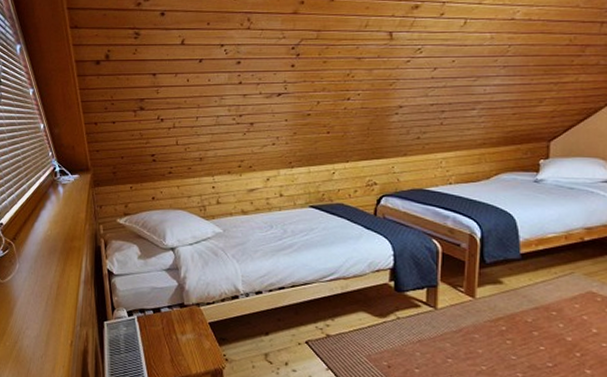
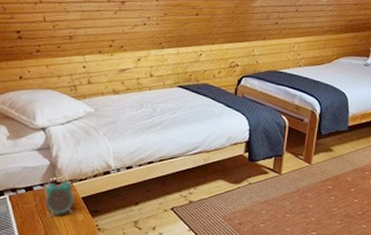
alarm clock: none [171,299,201,342] -> present [44,176,74,217]

